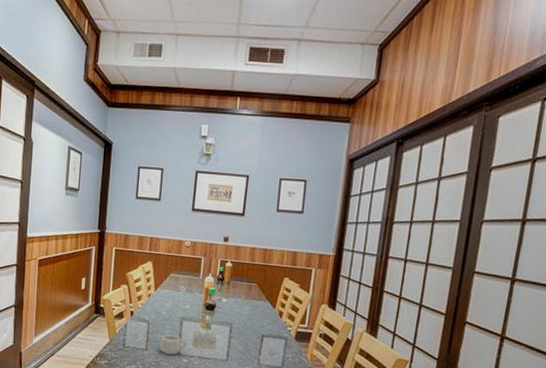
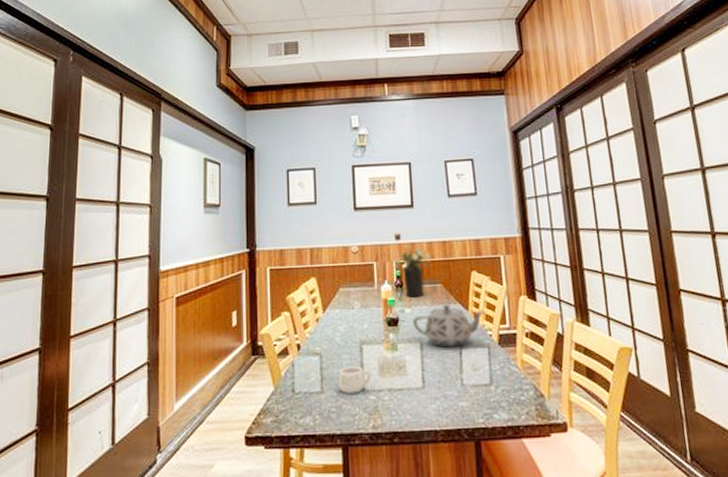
flower arrangement: none [218,248,253,292] -> present [394,244,432,299]
teapot: none [226,299,290,335] -> present [412,303,486,347]

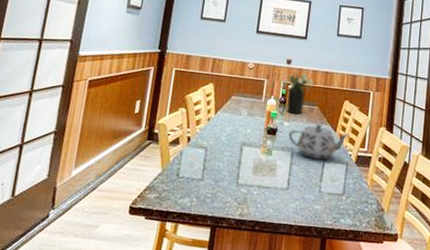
teacup: present [337,365,372,394] -> none [216,161,247,185]

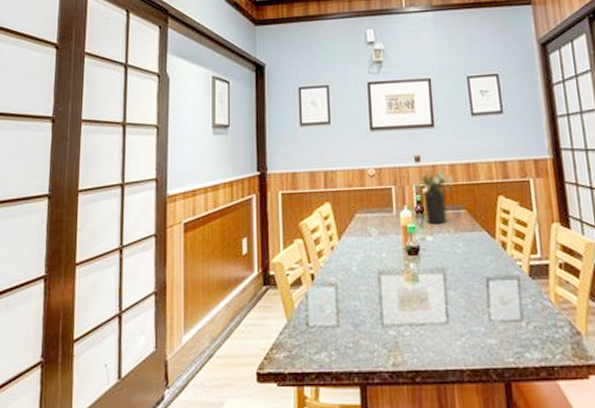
teapot: present [288,123,350,160] -> none [435,230,515,279]

